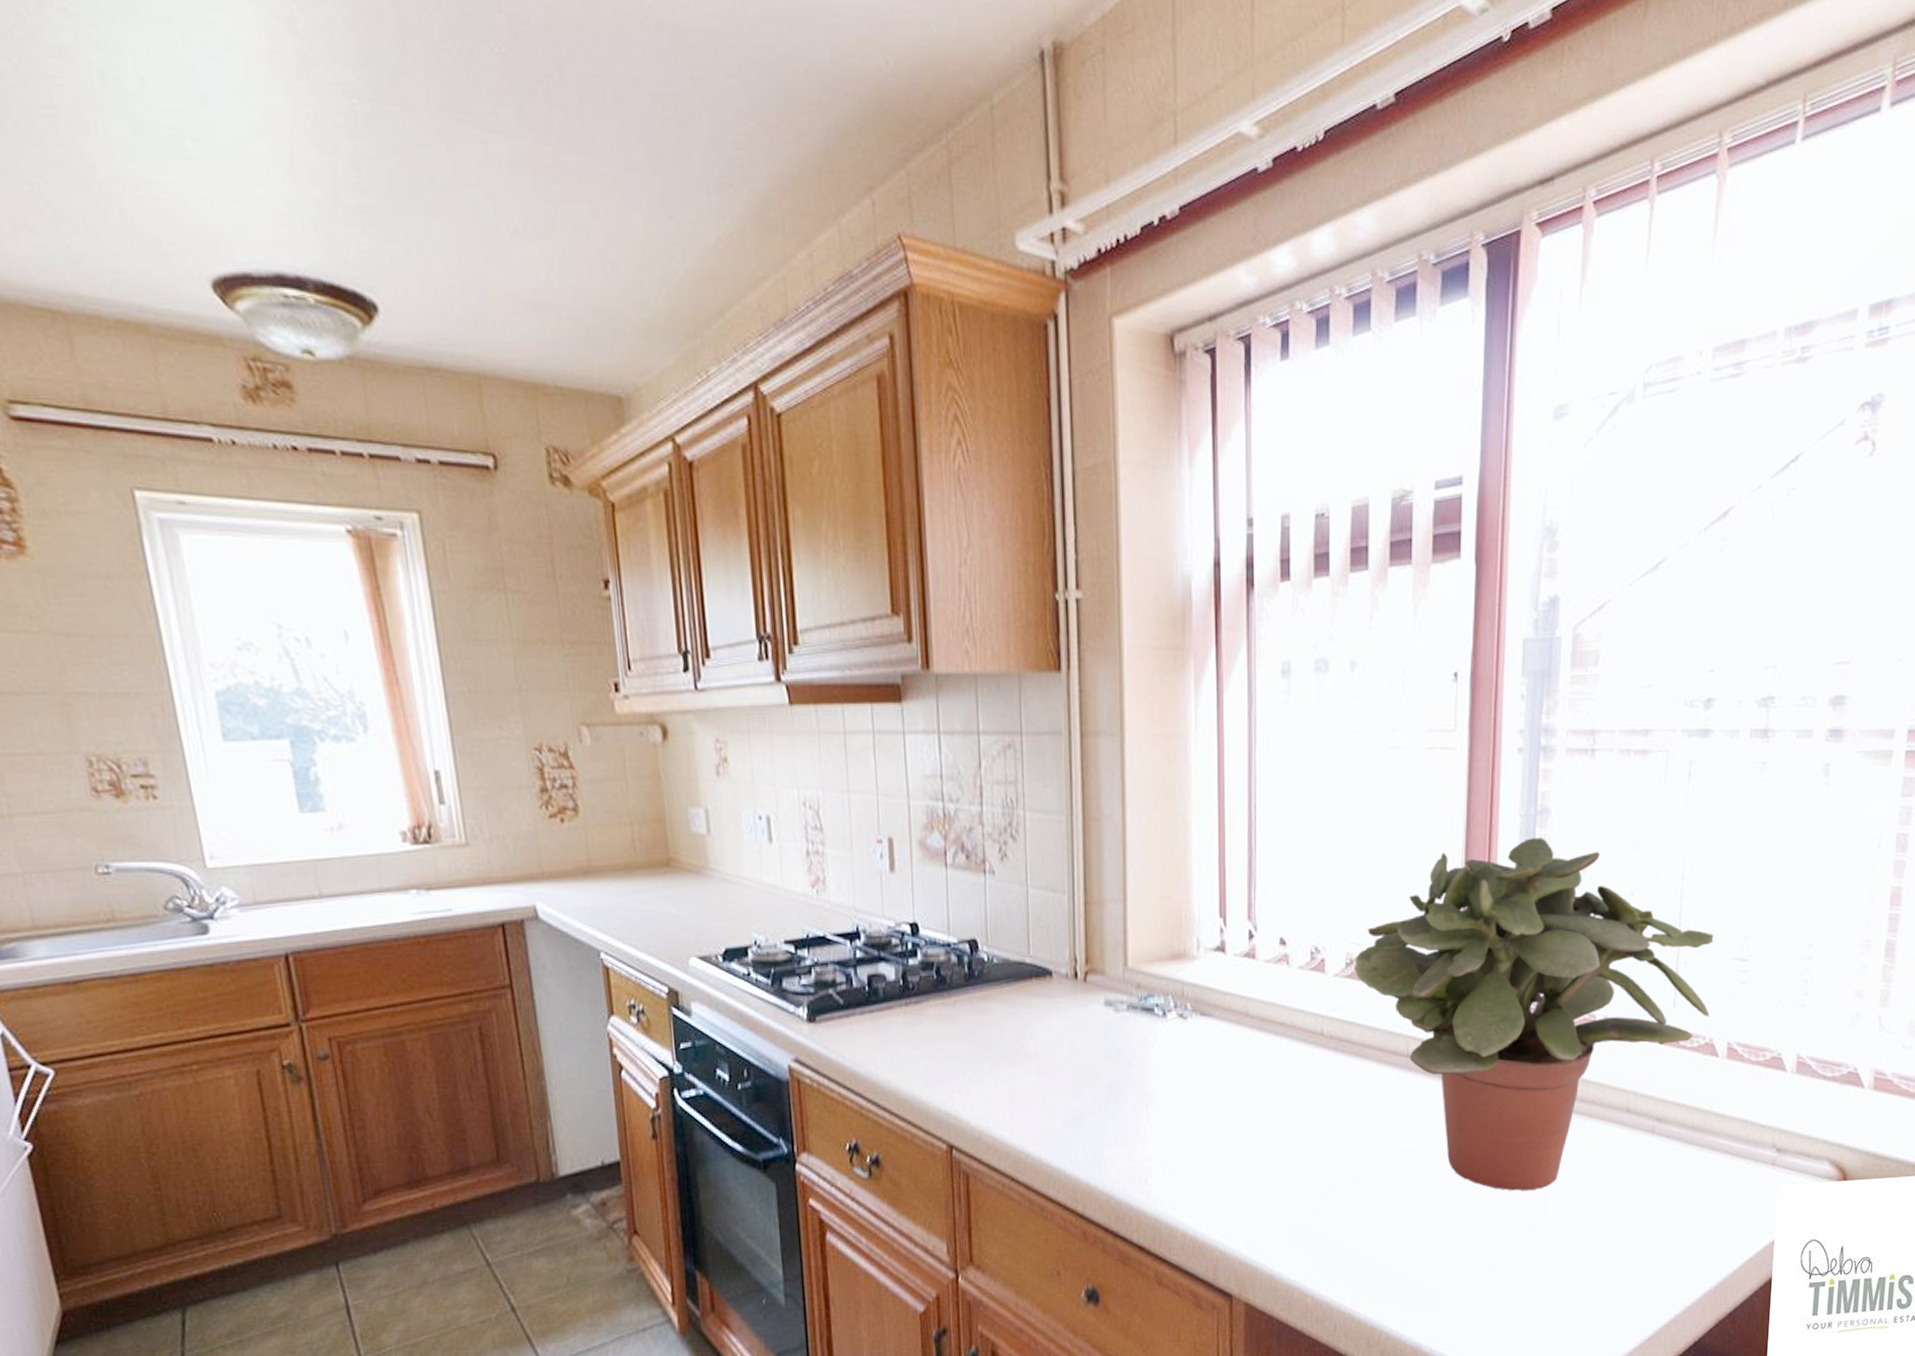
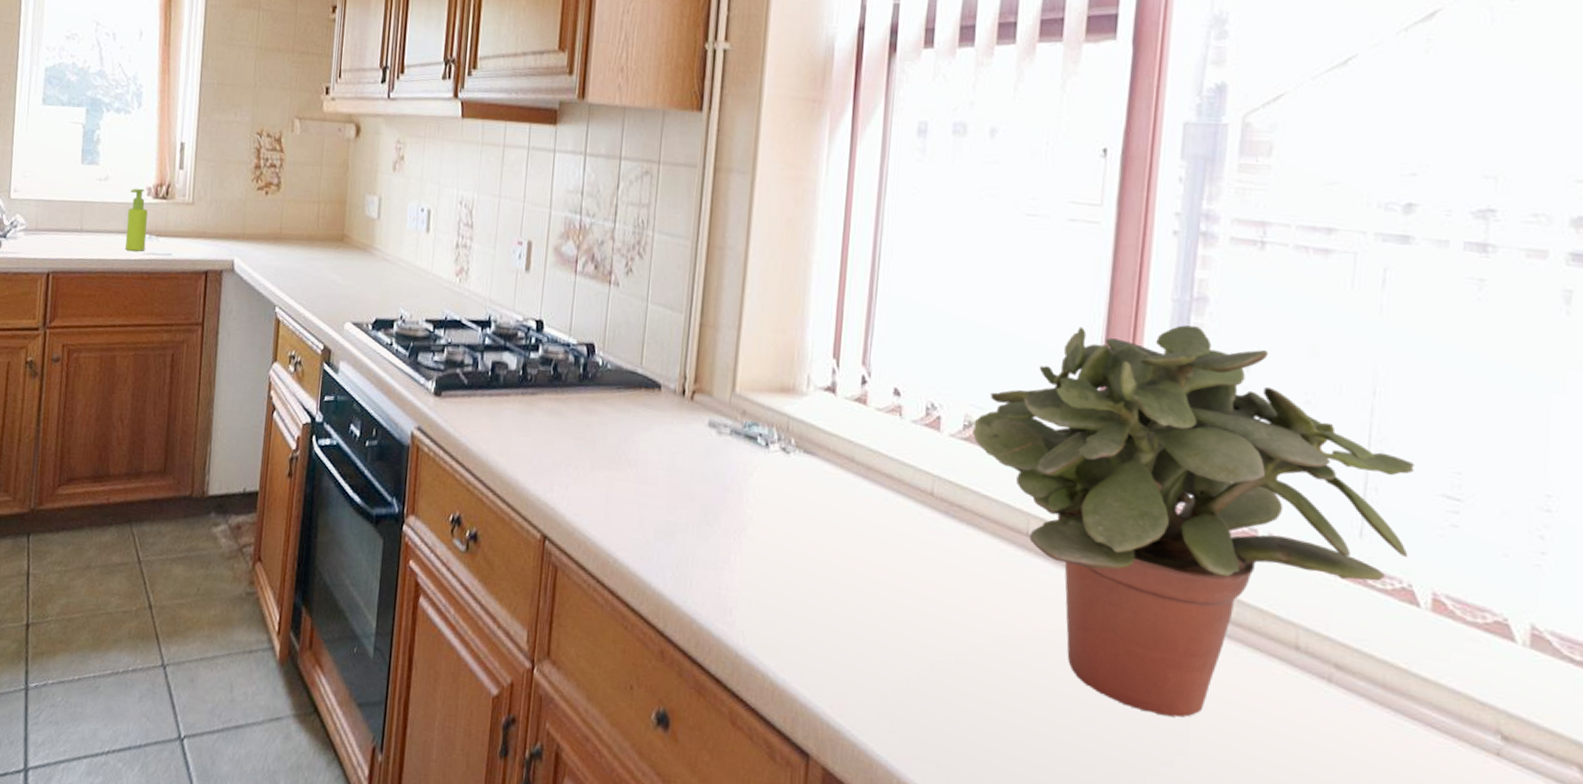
soap dispenser: none [377,834,415,912] -> present [125,188,148,251]

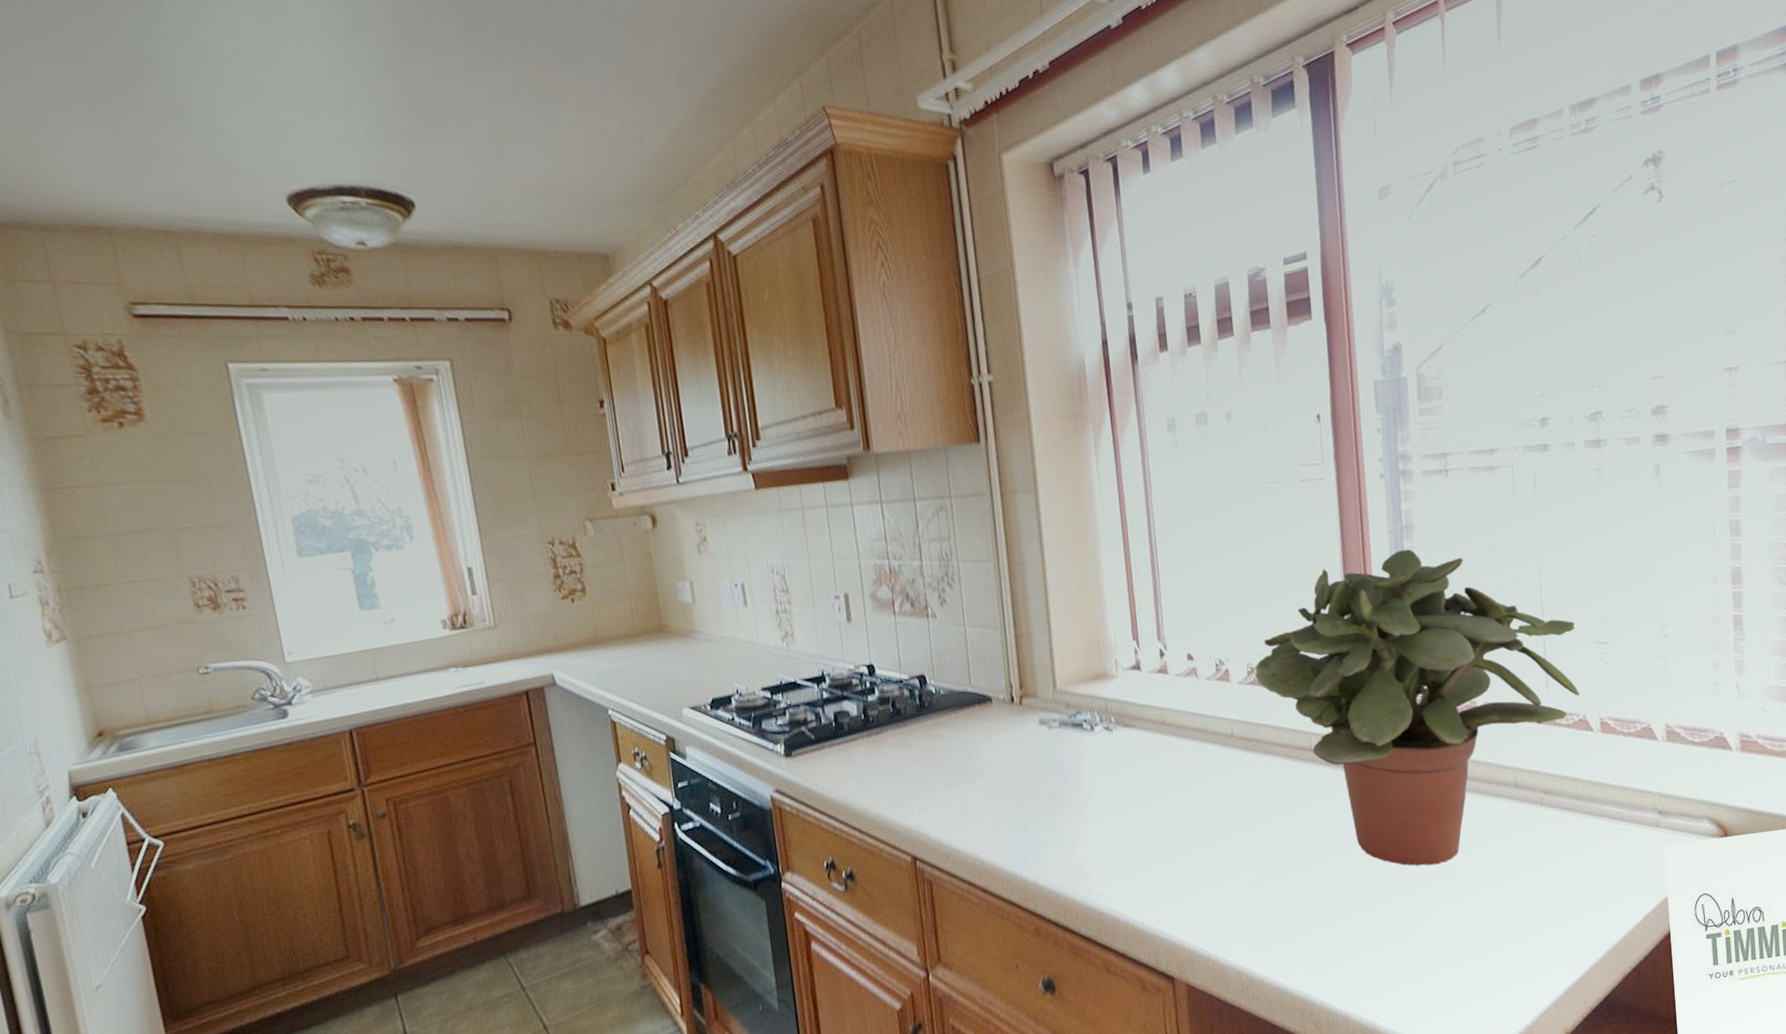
soap dispenser: present [125,188,148,251] -> none [422,622,454,688]

